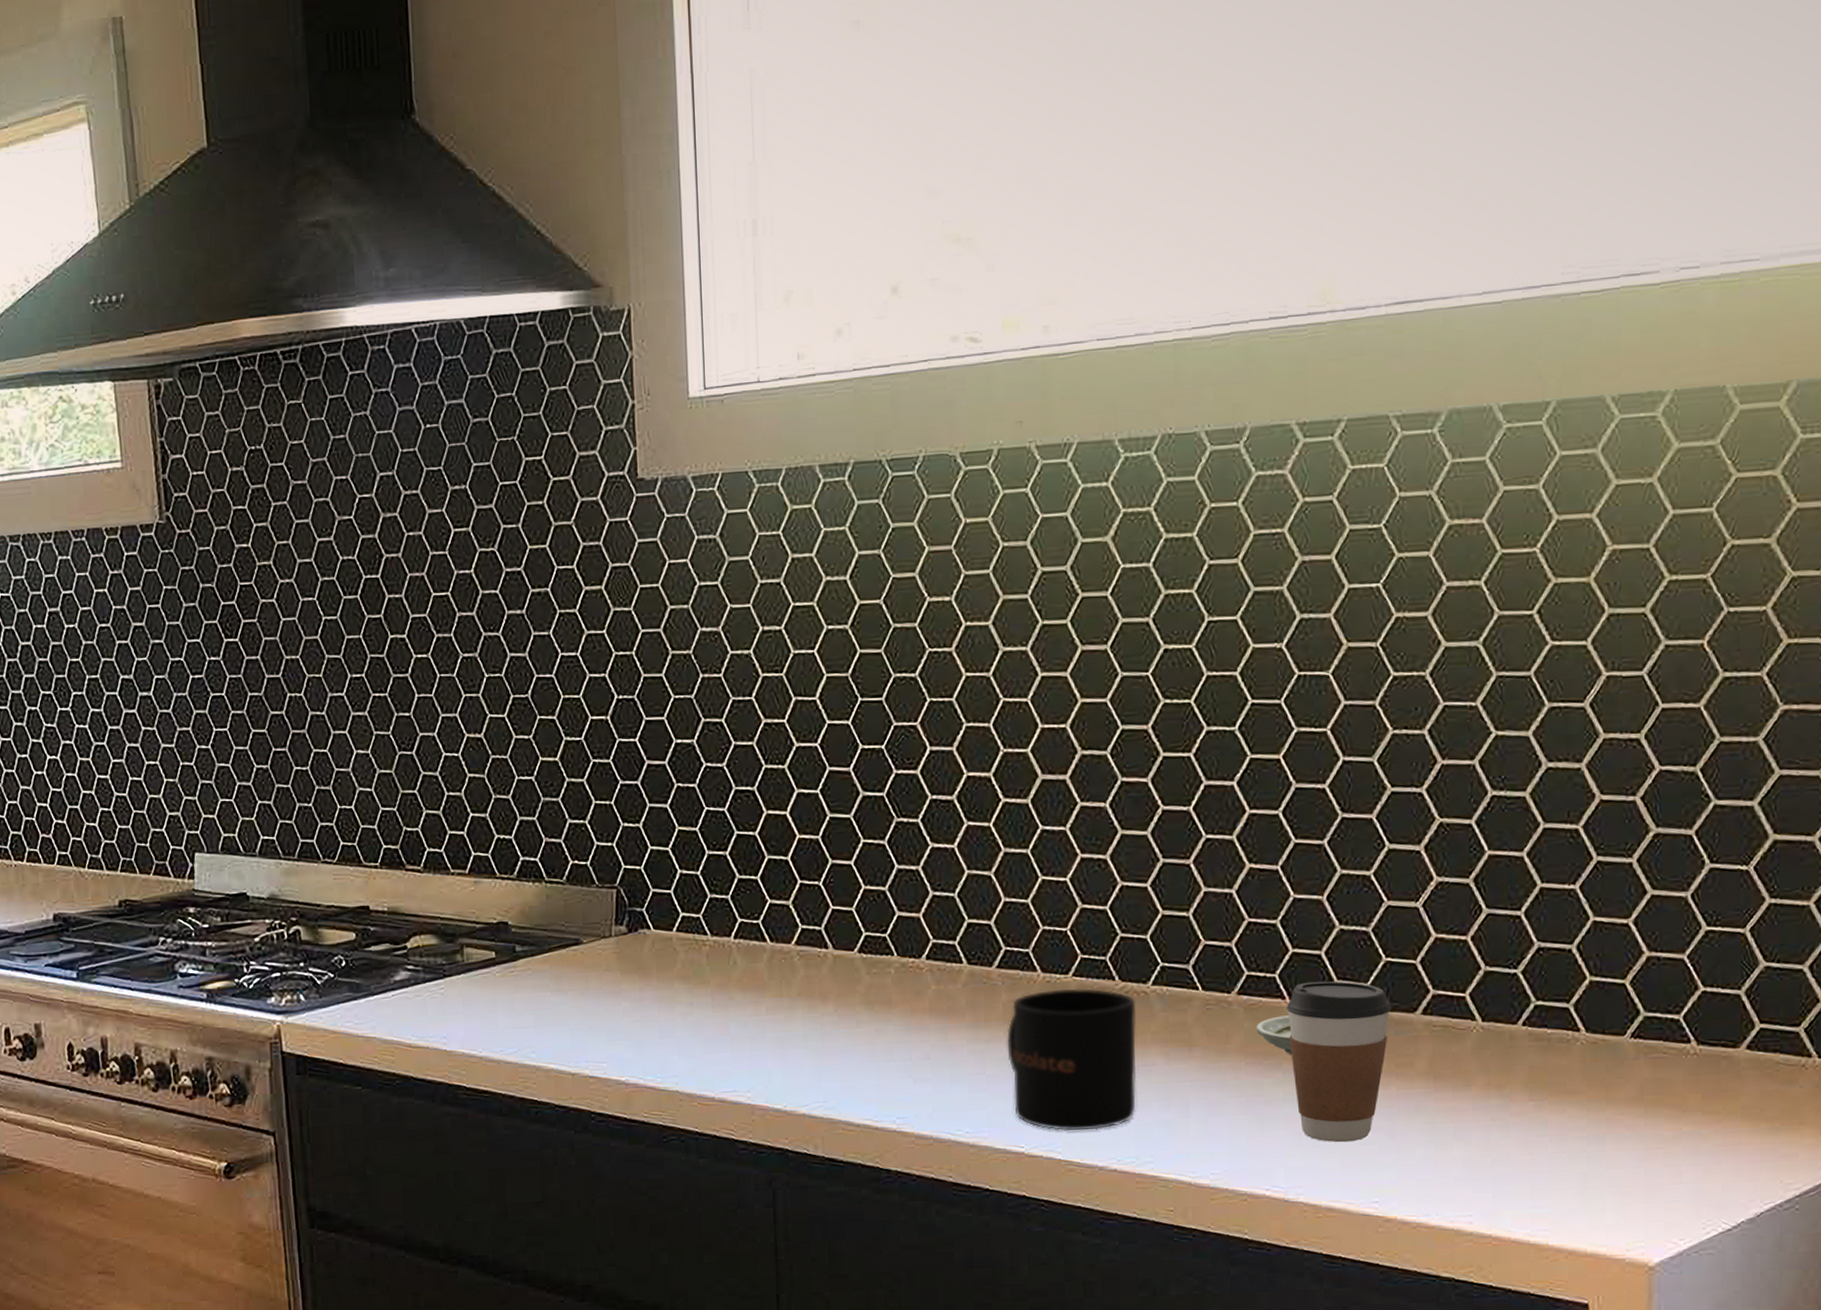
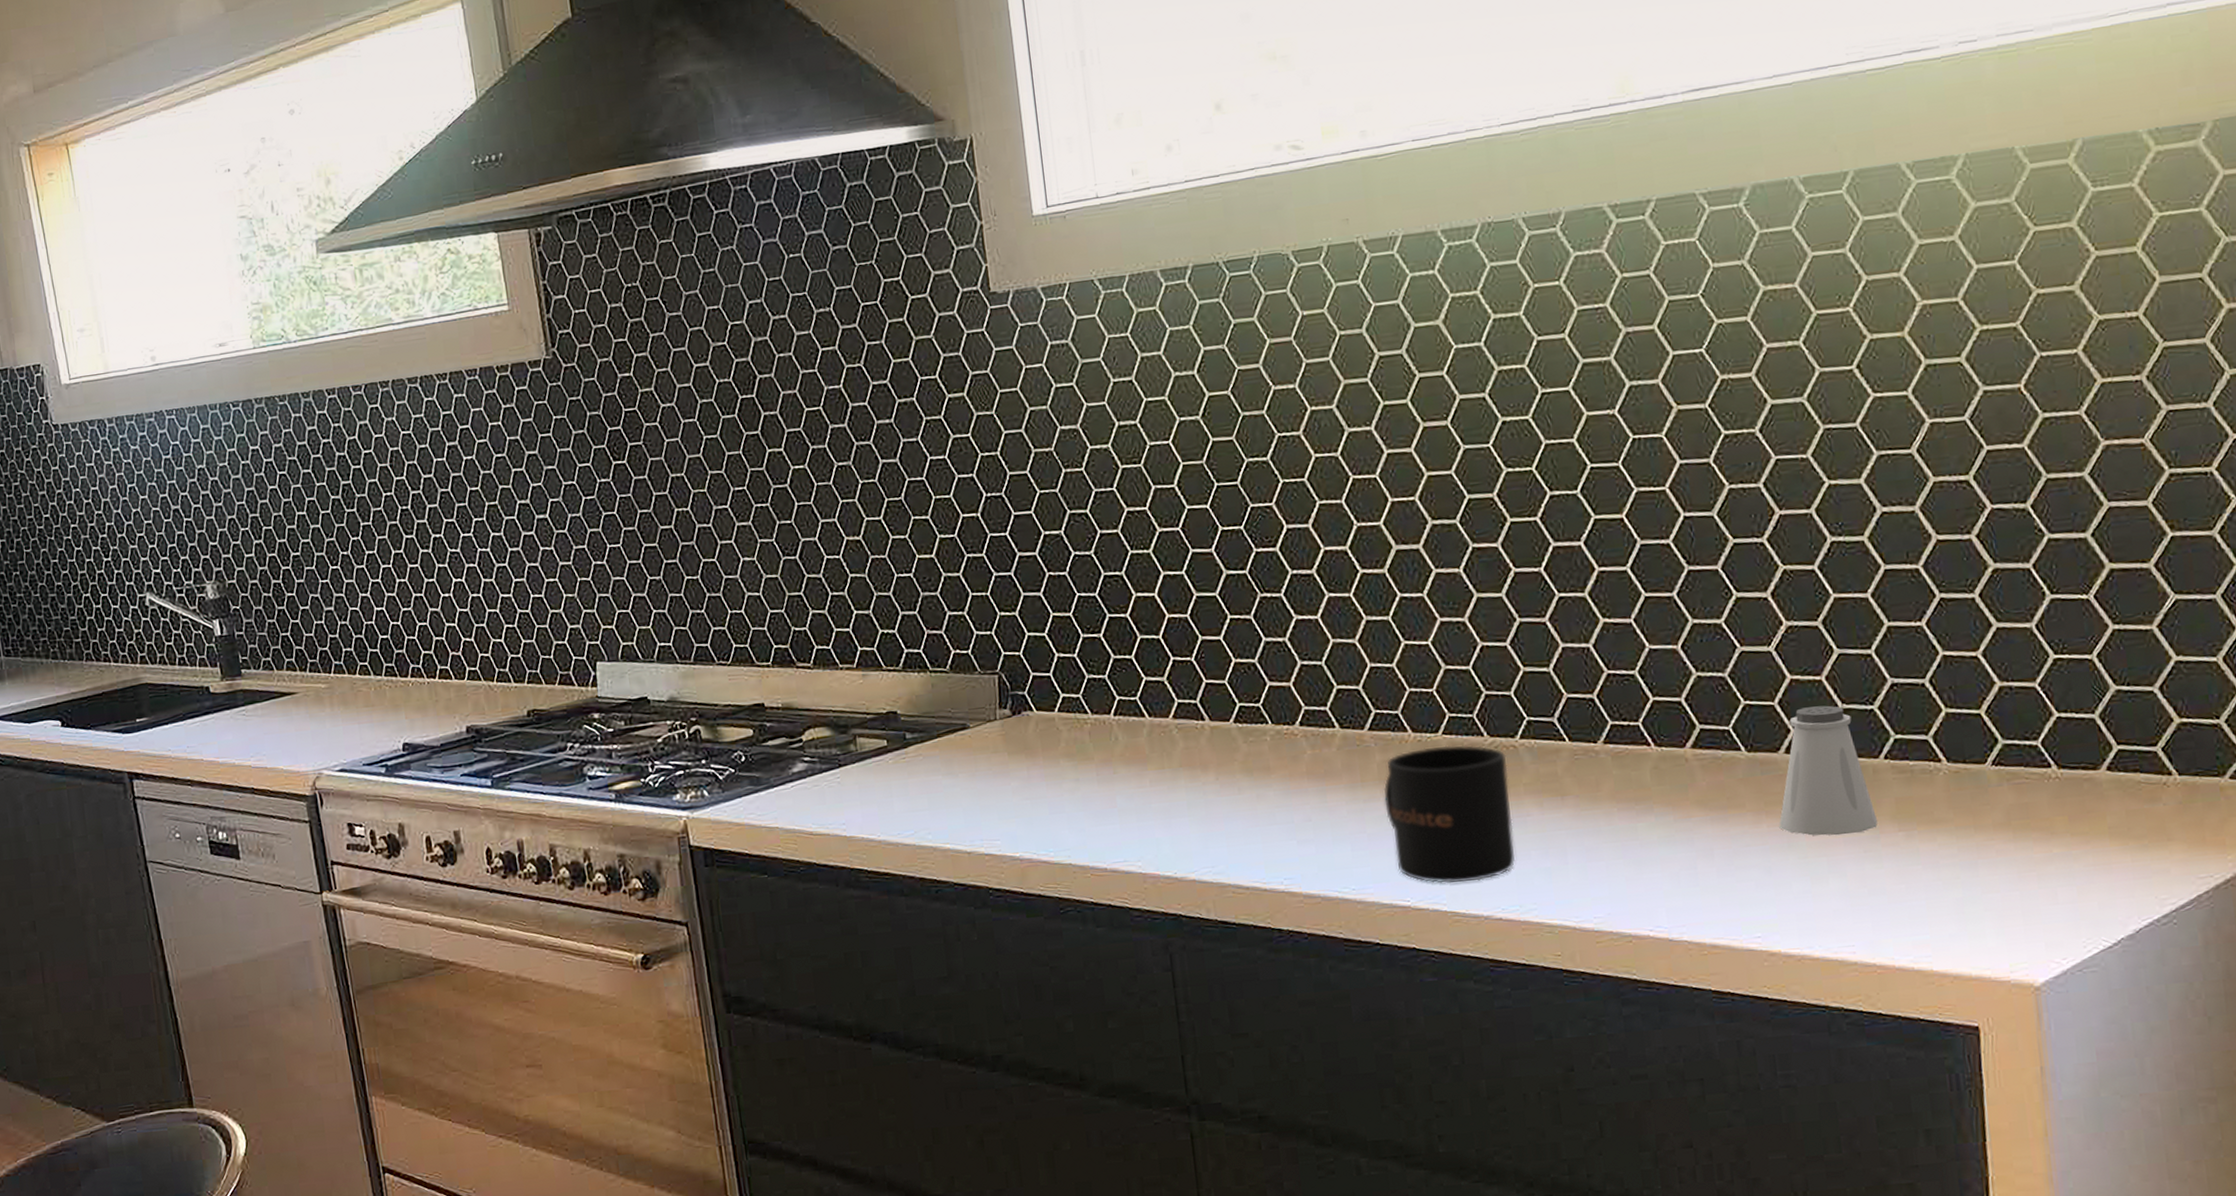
saucer: present [1255,1015,1292,1055] -> none [1624,761,1663,799]
coffee cup: present [1286,981,1392,1143] -> none [1652,725,1755,881]
saltshaker: none [1408,967,1509,1102] -> present [1779,705,1878,836]

